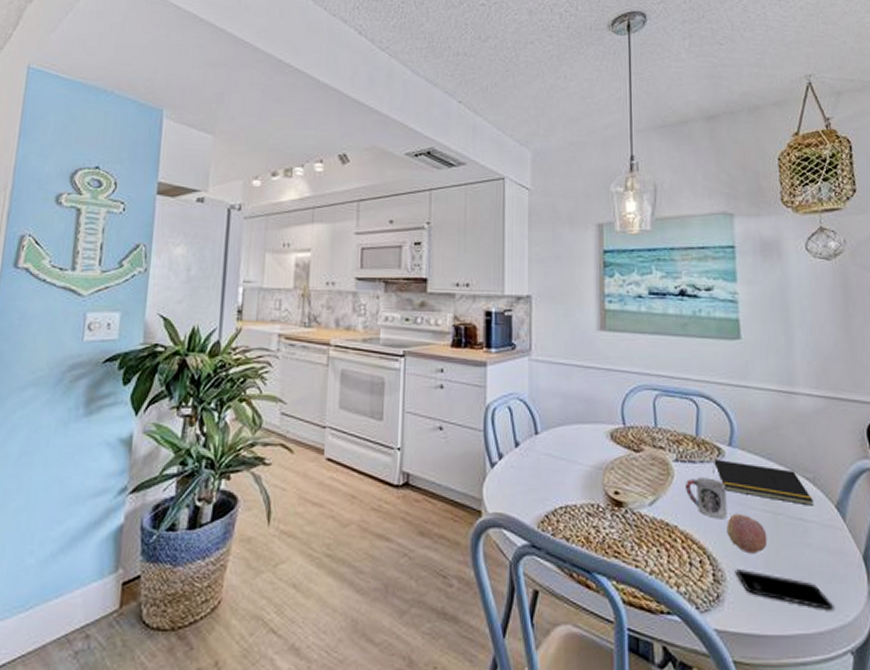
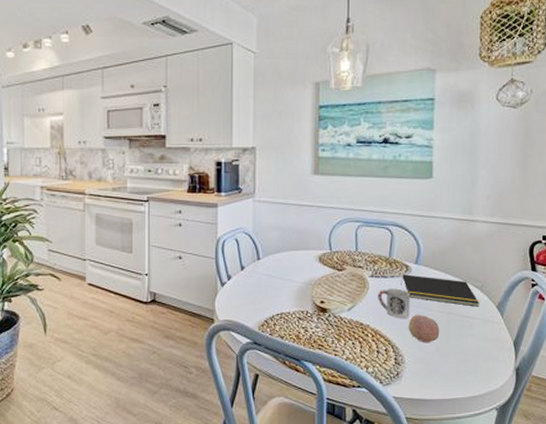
smartphone: present [735,569,834,611] -> none [412,354,487,381]

